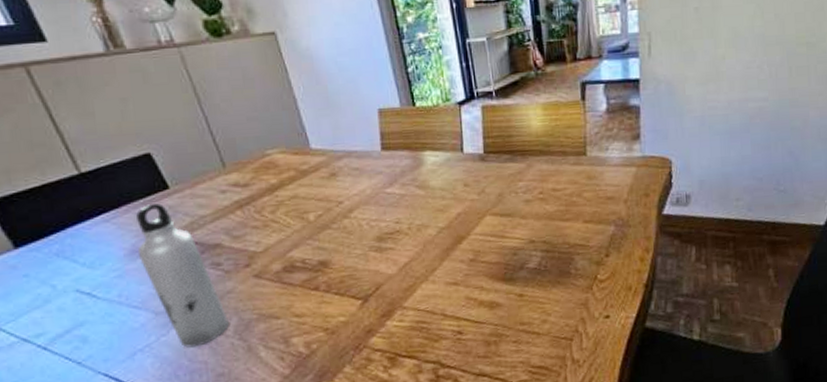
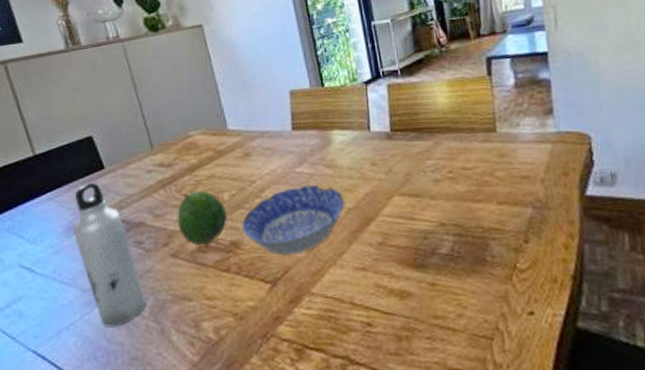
fruit: none [258,211,314,266] -> present [177,190,227,245]
bowl: none [330,205,437,273] -> present [242,184,345,256]

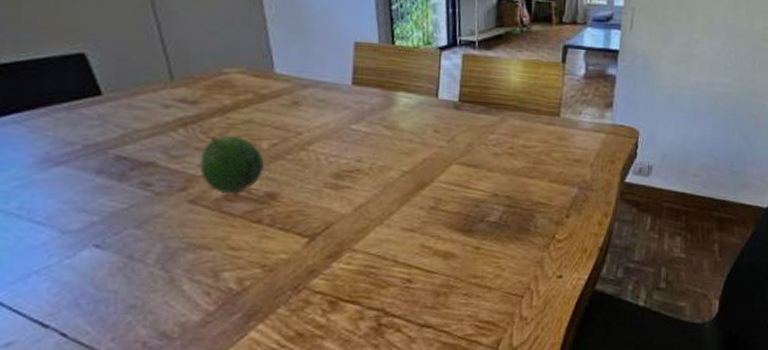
water bottle: present [74,183,145,328] -> none [52,109,151,274]
bowl: present [242,184,345,256] -> none [281,143,401,212]

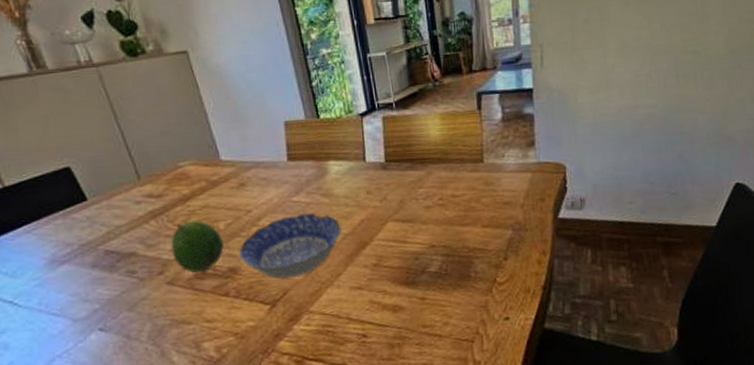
bowl: none [281,143,401,212] -> present [239,213,342,279]

